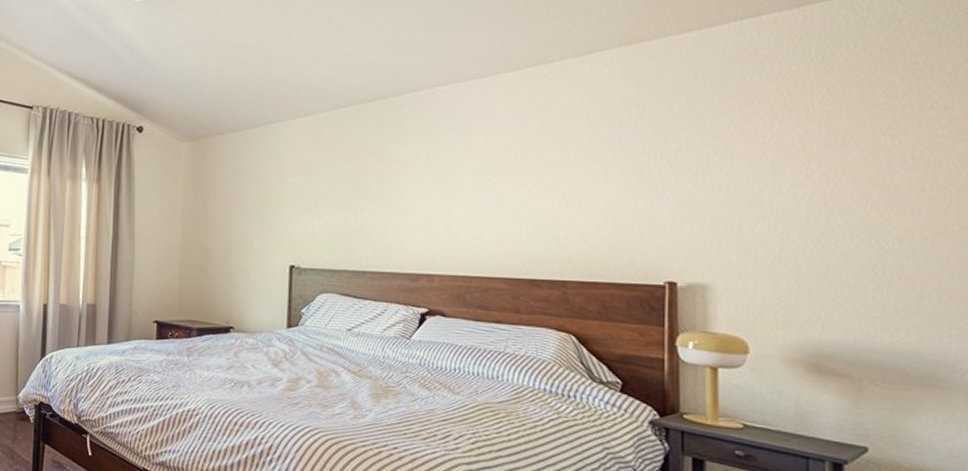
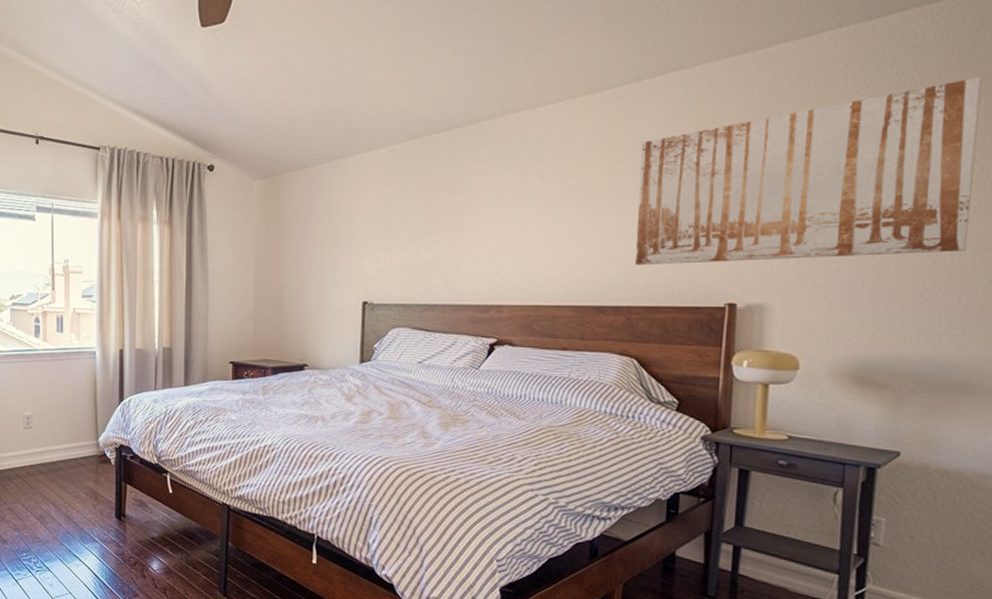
wall art: none [567,66,915,240] -> present [635,77,982,266]

